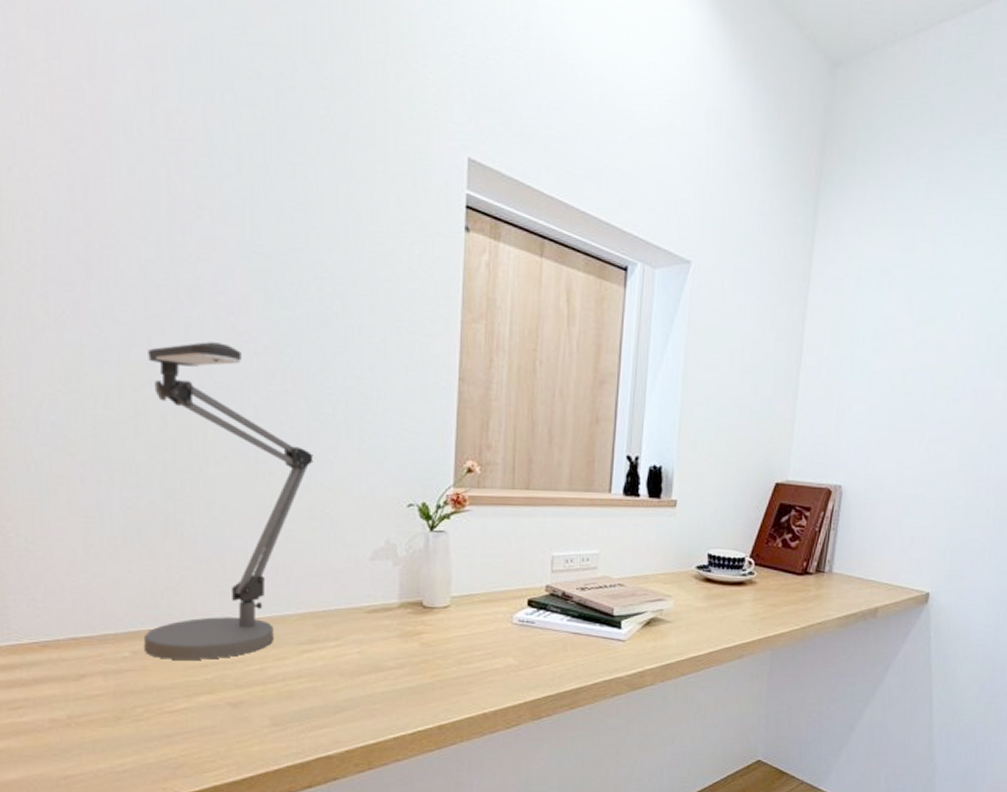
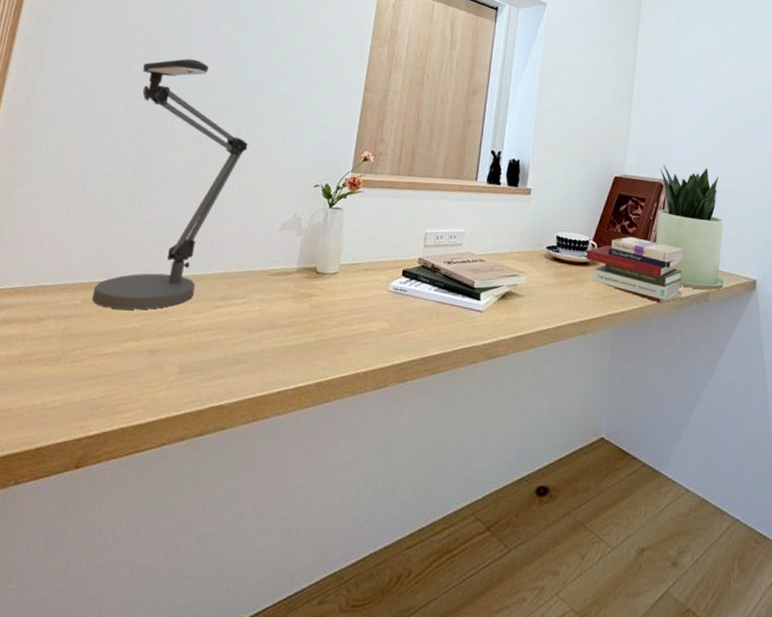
books: none [742,551,853,622] -> present [586,236,684,303]
planter: none [820,466,897,605] -> present [655,164,726,290]

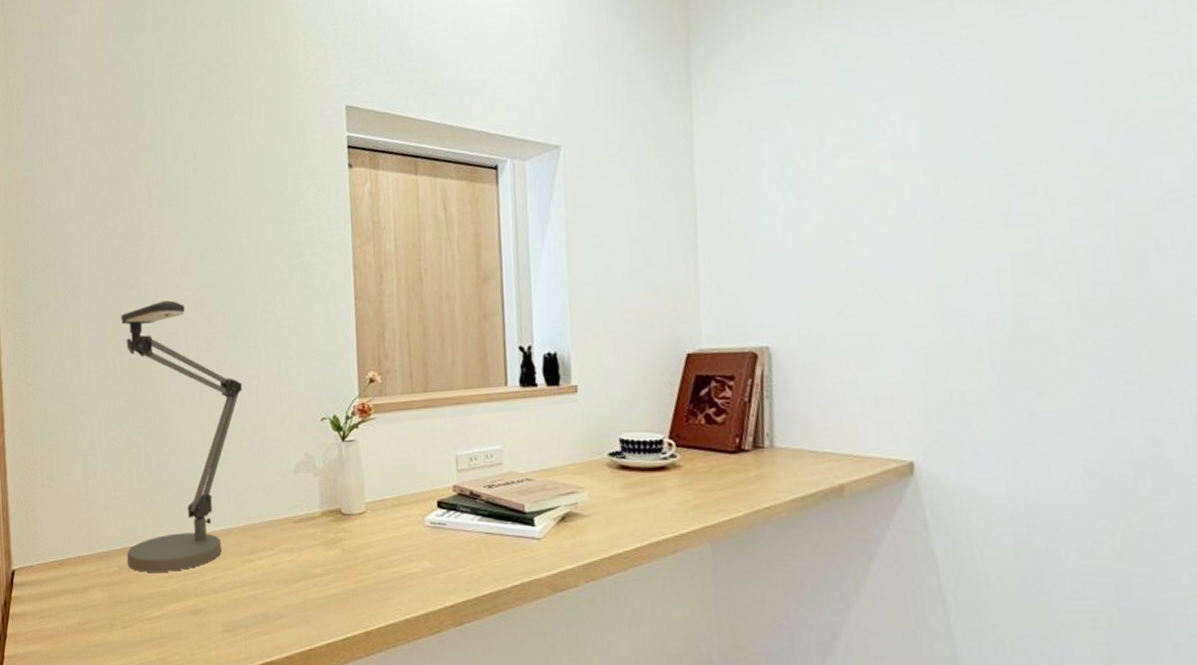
books: present [586,236,684,303] -> none [662,426,804,507]
planter: present [655,164,726,290] -> none [750,322,867,483]

